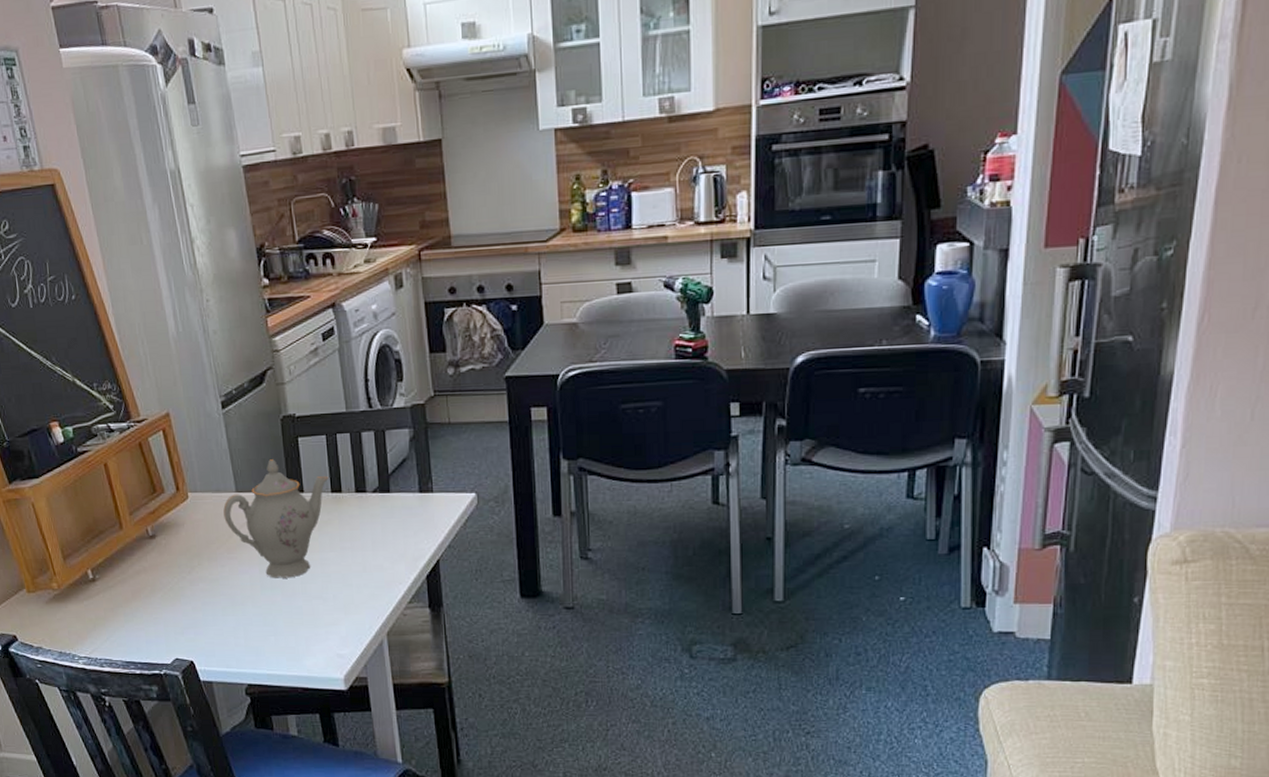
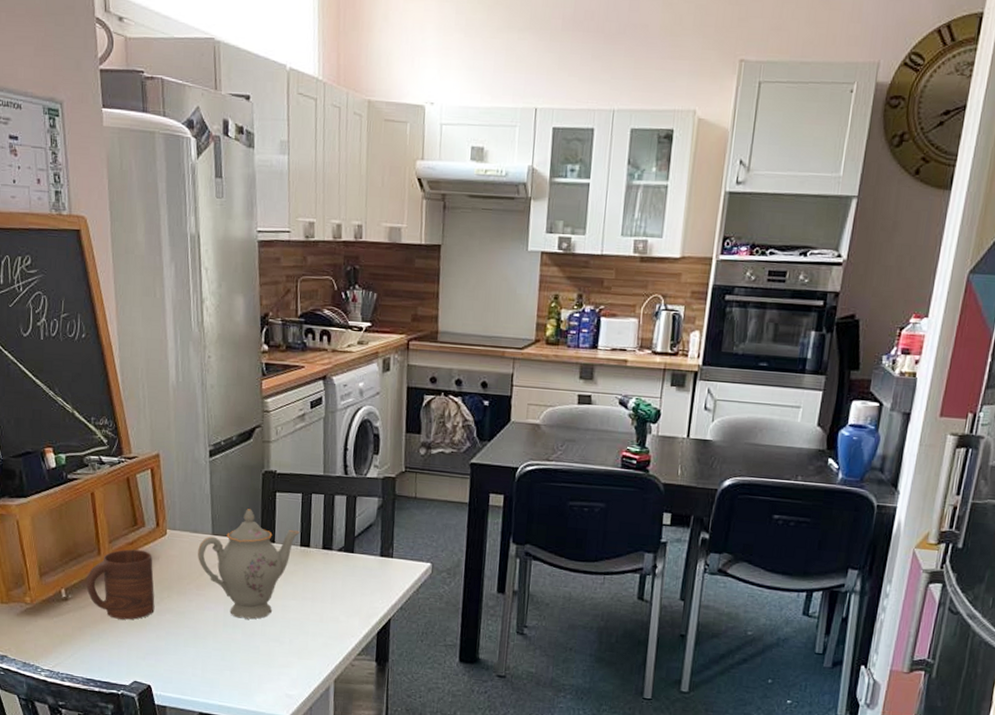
cup: none [111,518,187,595] -> present [86,549,155,620]

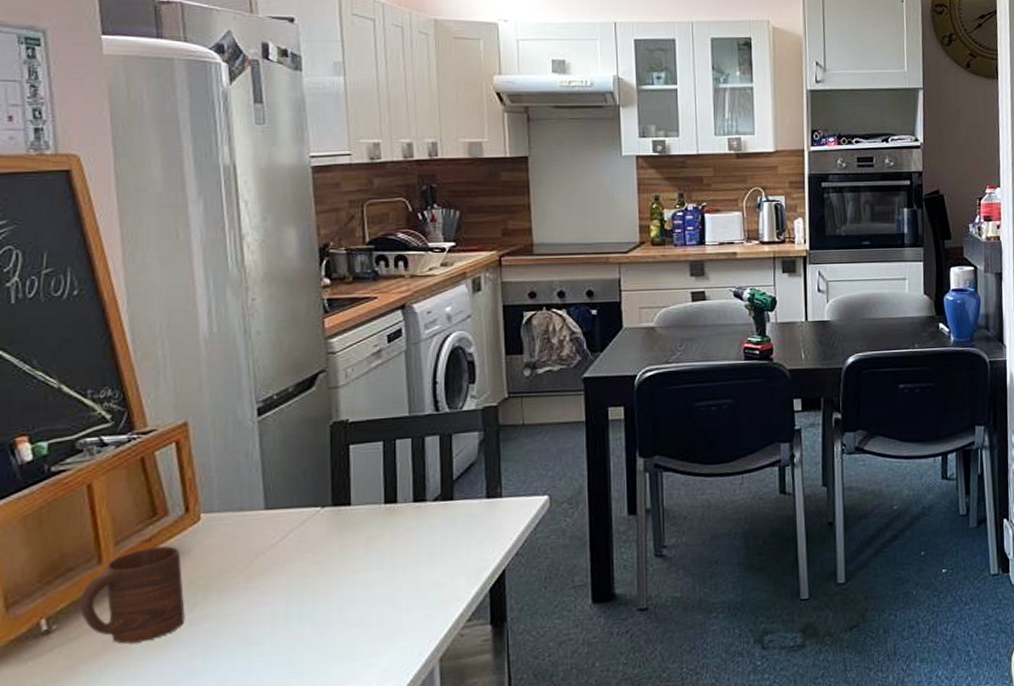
teapot: present [198,509,300,620] -> none [246,470,383,608]

